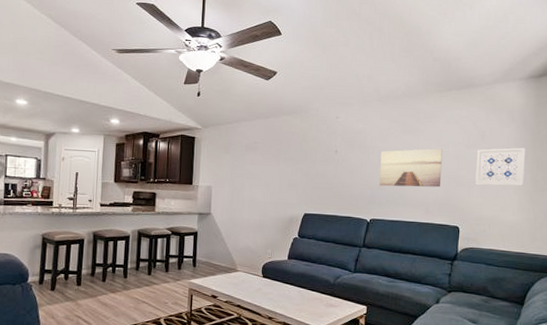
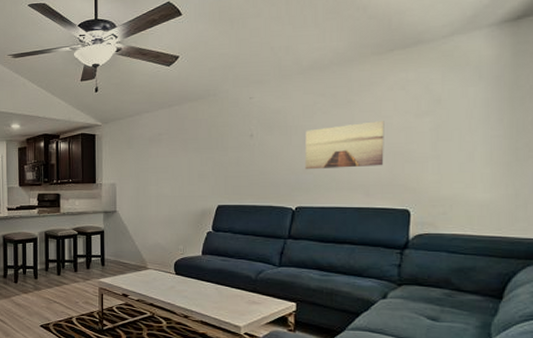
wall art: present [475,147,526,186] -> none [430,109,500,160]

